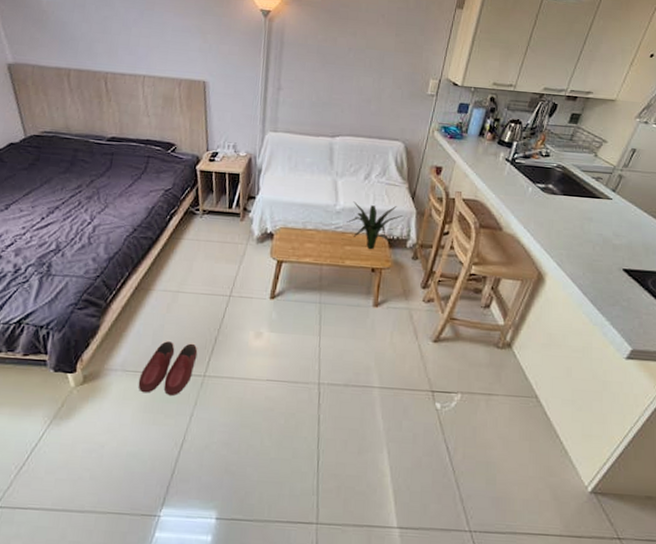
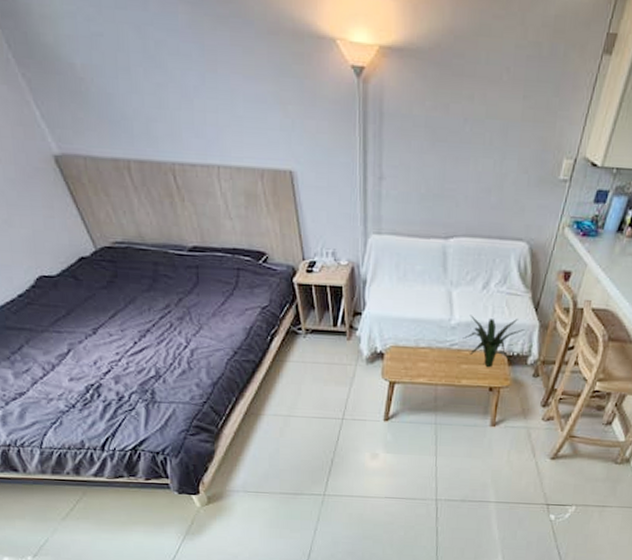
slippers: present [138,341,198,395] -> none [261,464,315,513]

